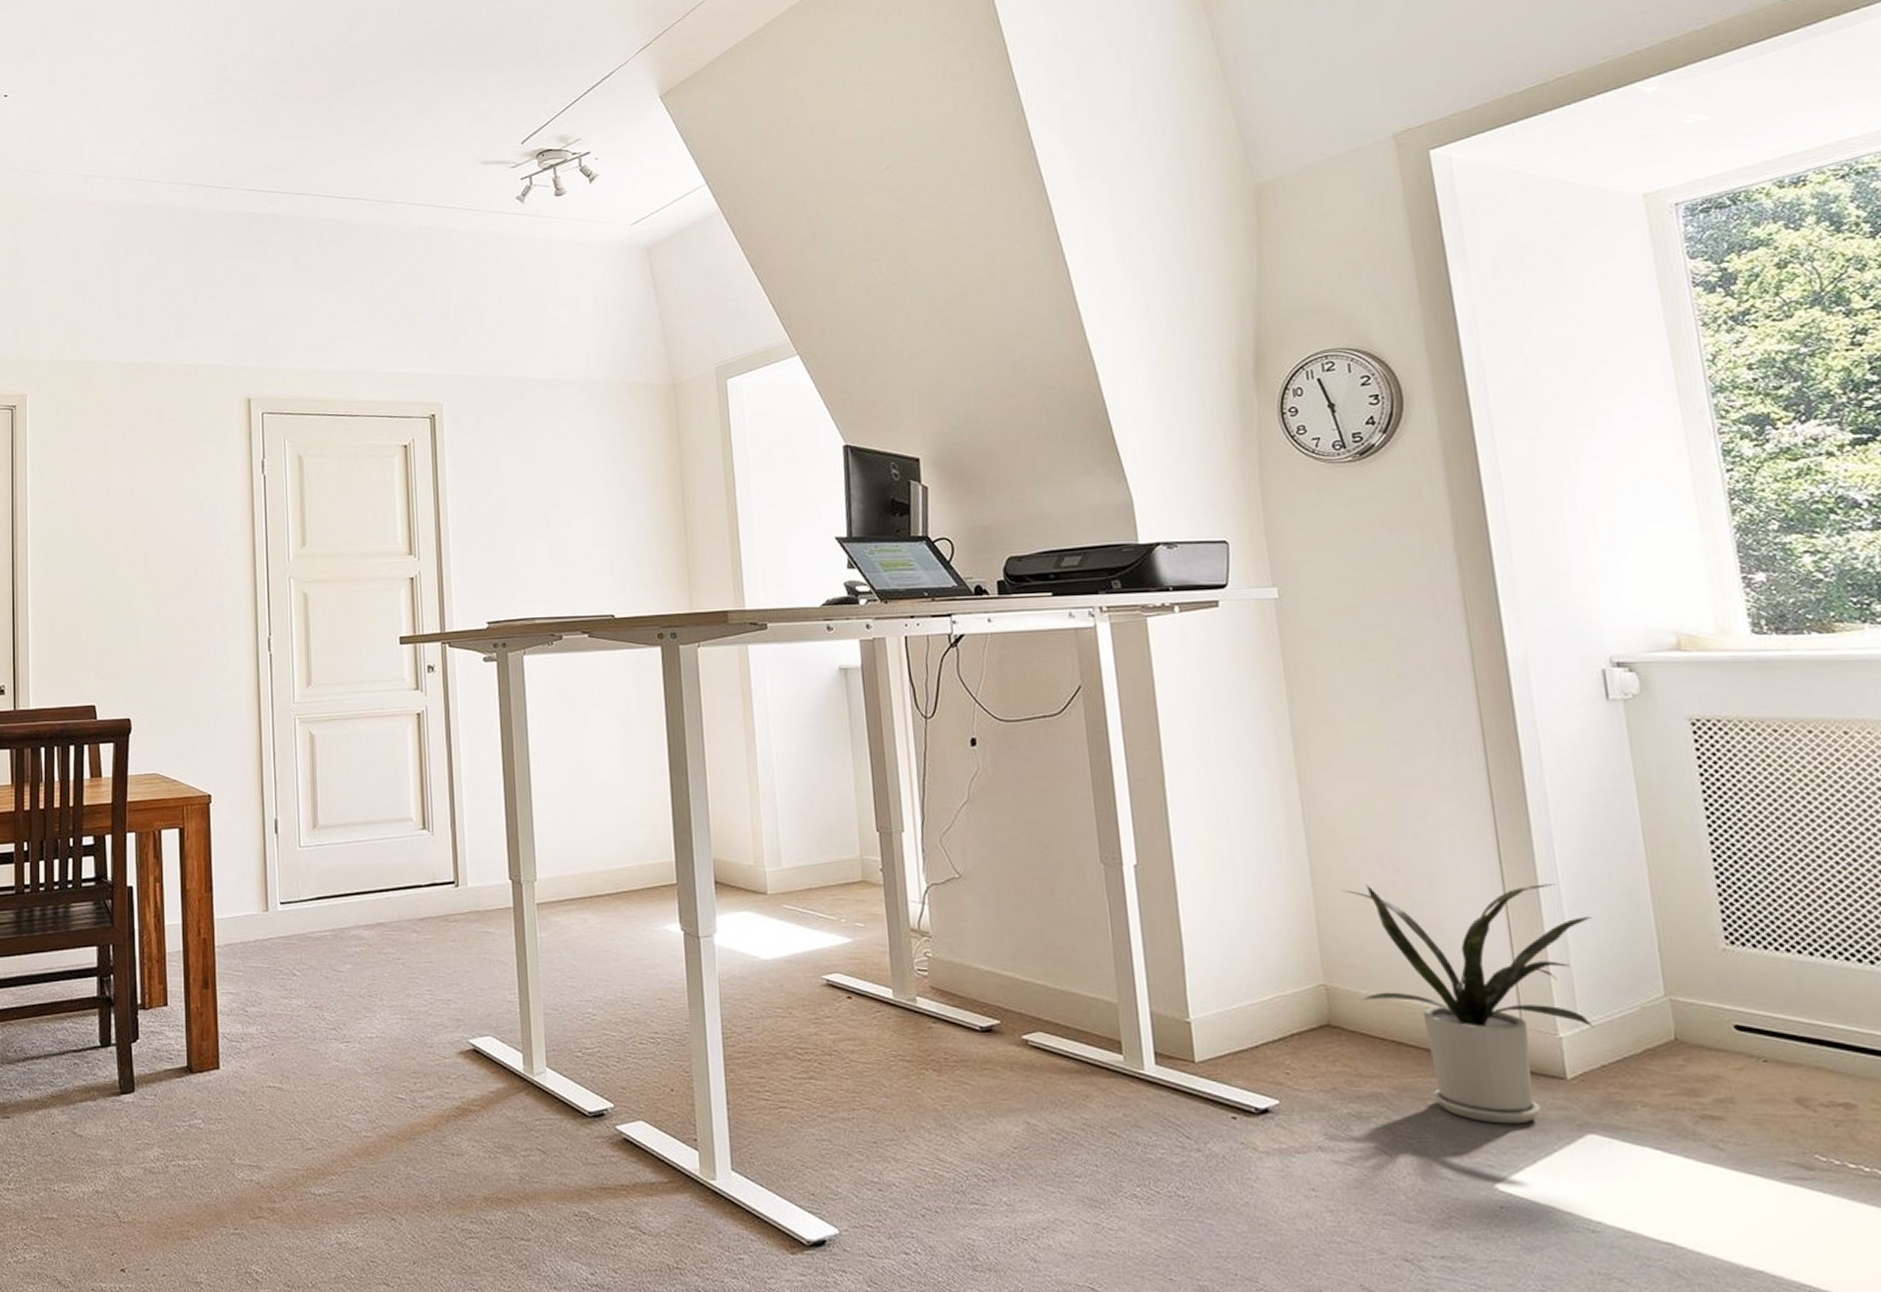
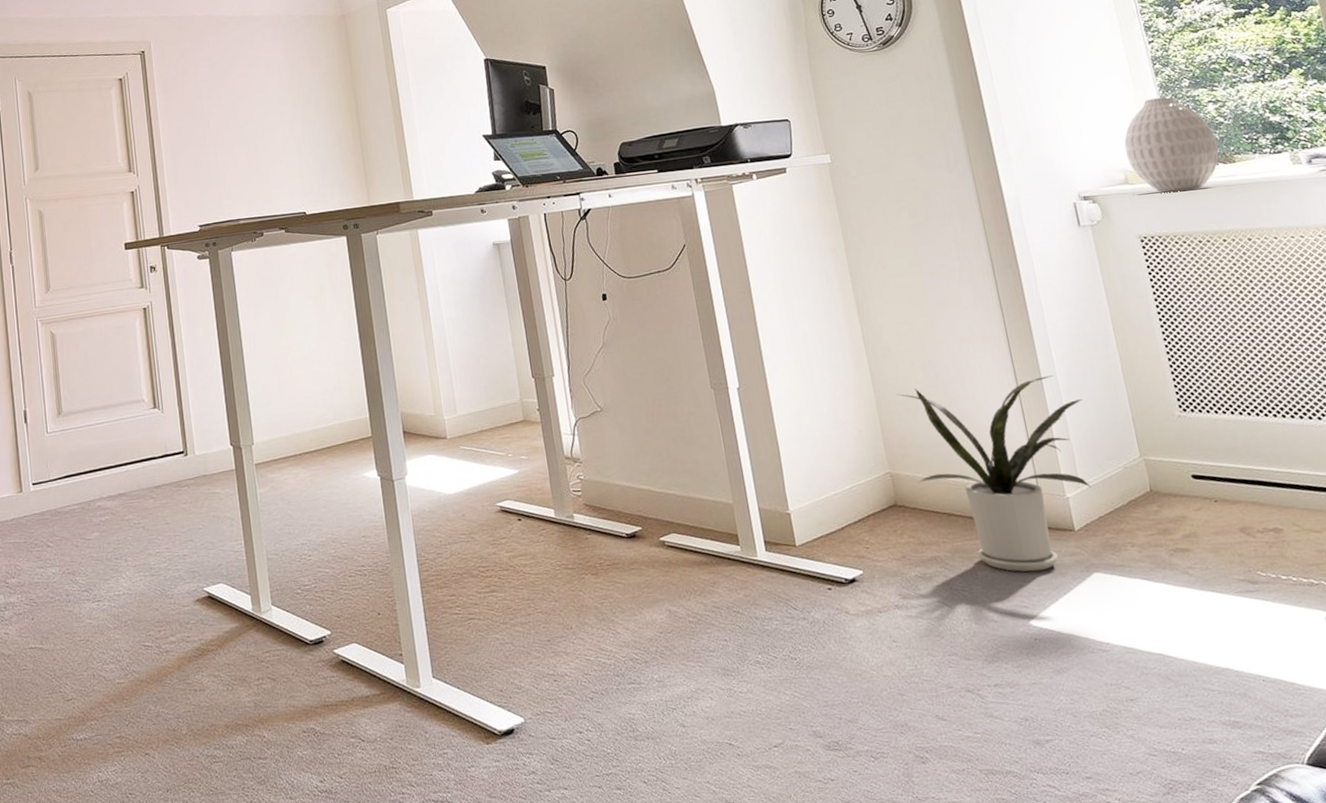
vase: none [1679,541,1813,664] -> present [1124,96,1219,192]

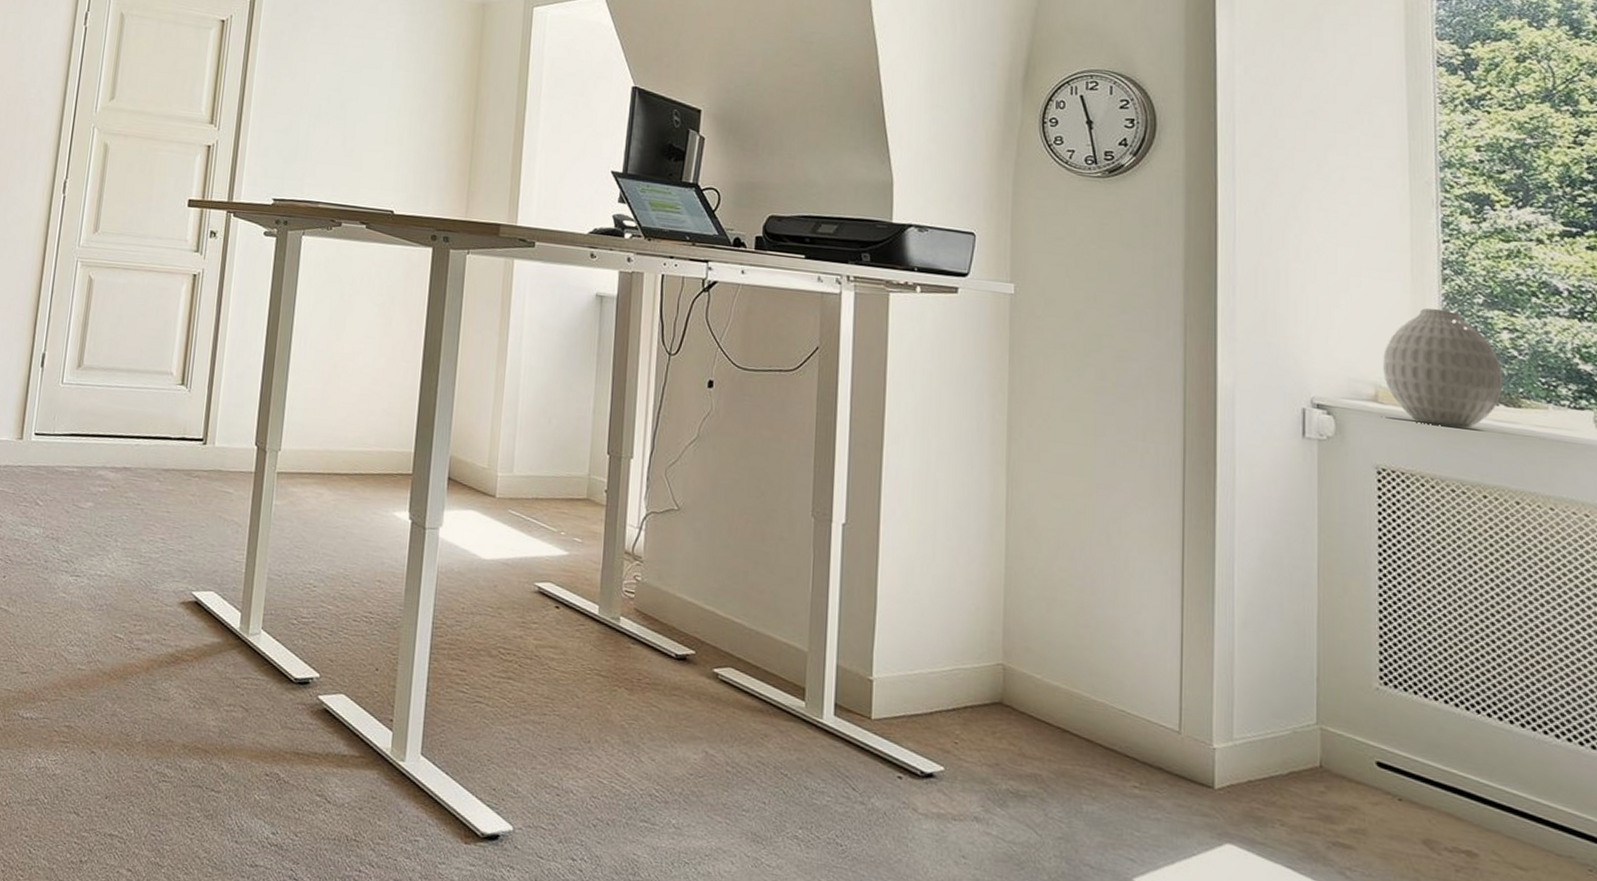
house plant: present [898,375,1091,572] -> none [1033,575,1261,824]

